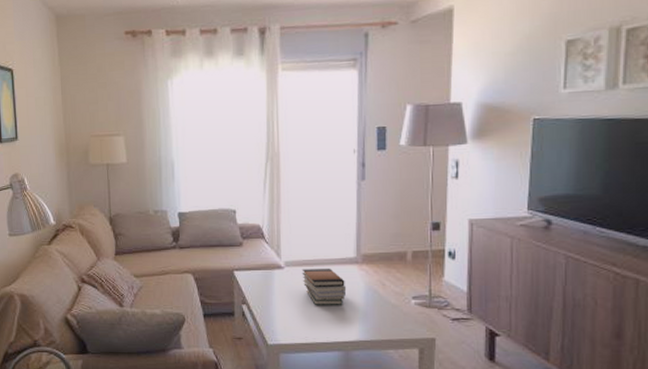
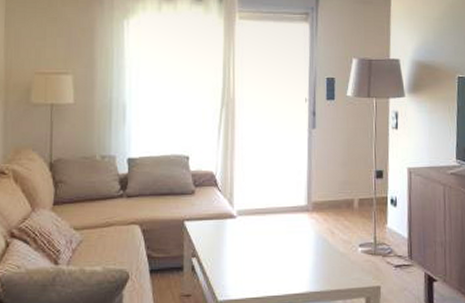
book stack: present [302,269,347,305] -> none [254,217,298,256]

